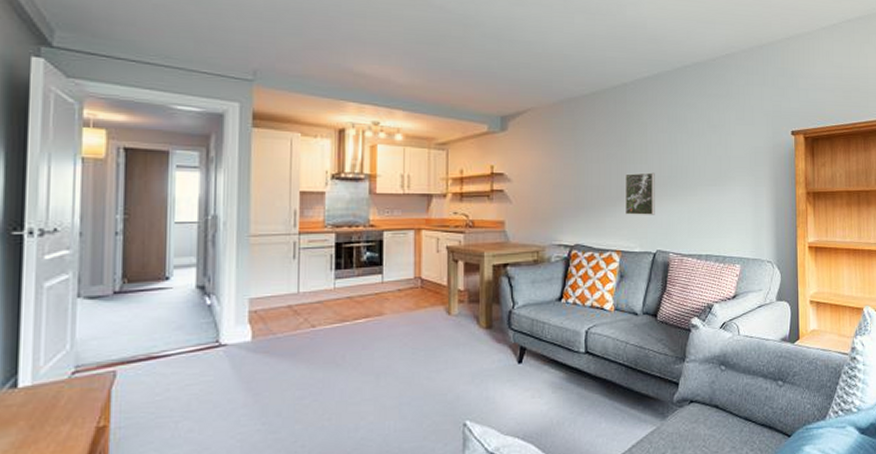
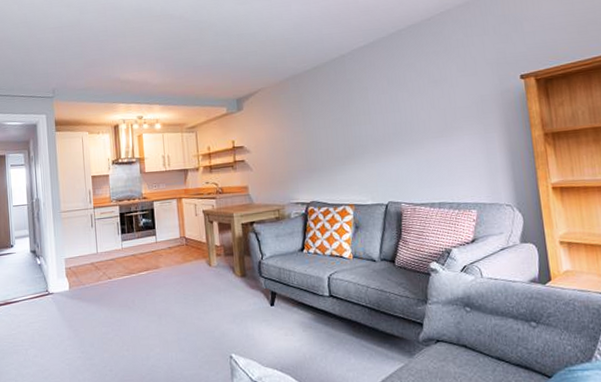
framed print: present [626,172,655,215] -> none [352,131,384,172]

